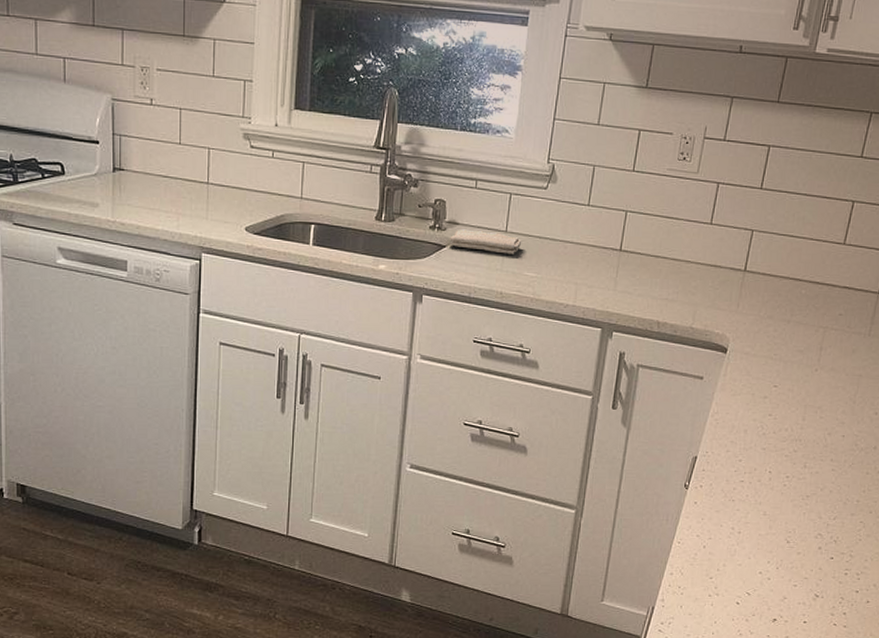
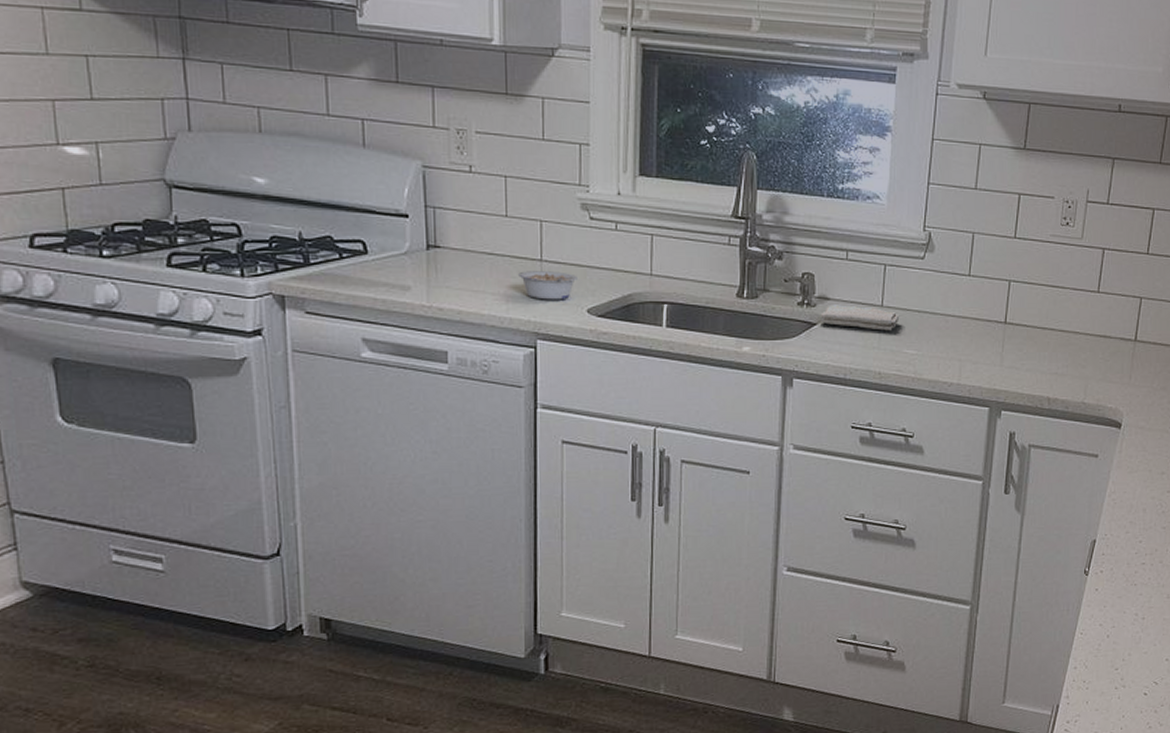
legume: none [188,192,239,219] -> present [518,271,579,300]

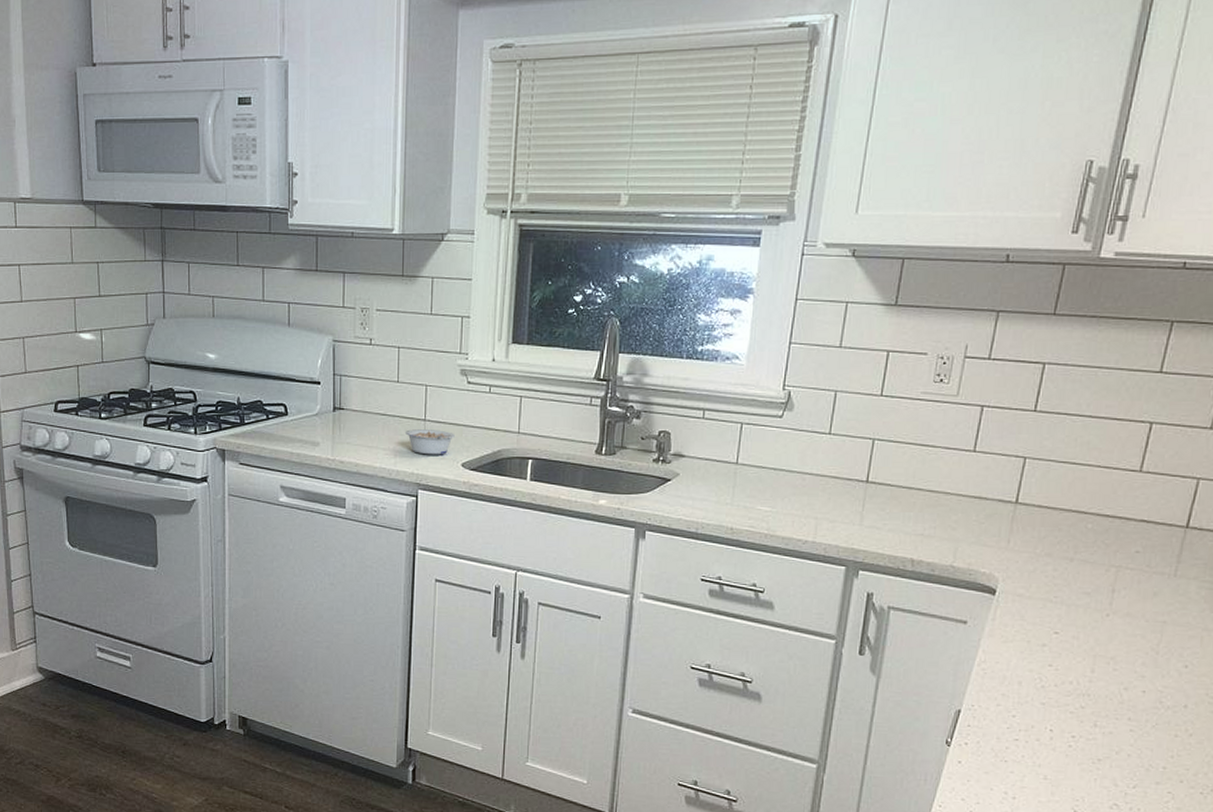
washcloth: present [819,304,900,331] -> none [673,461,755,488]

